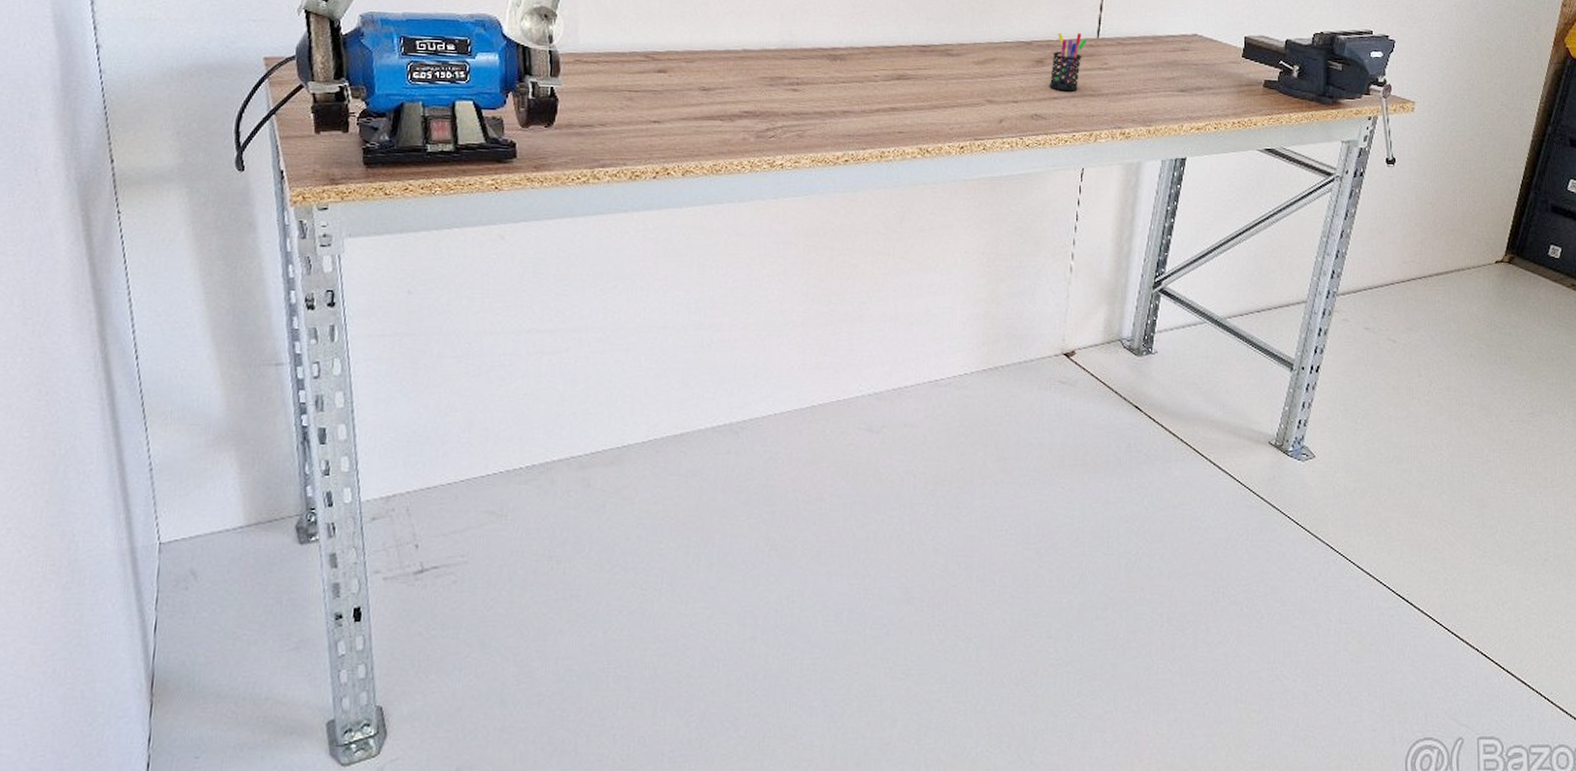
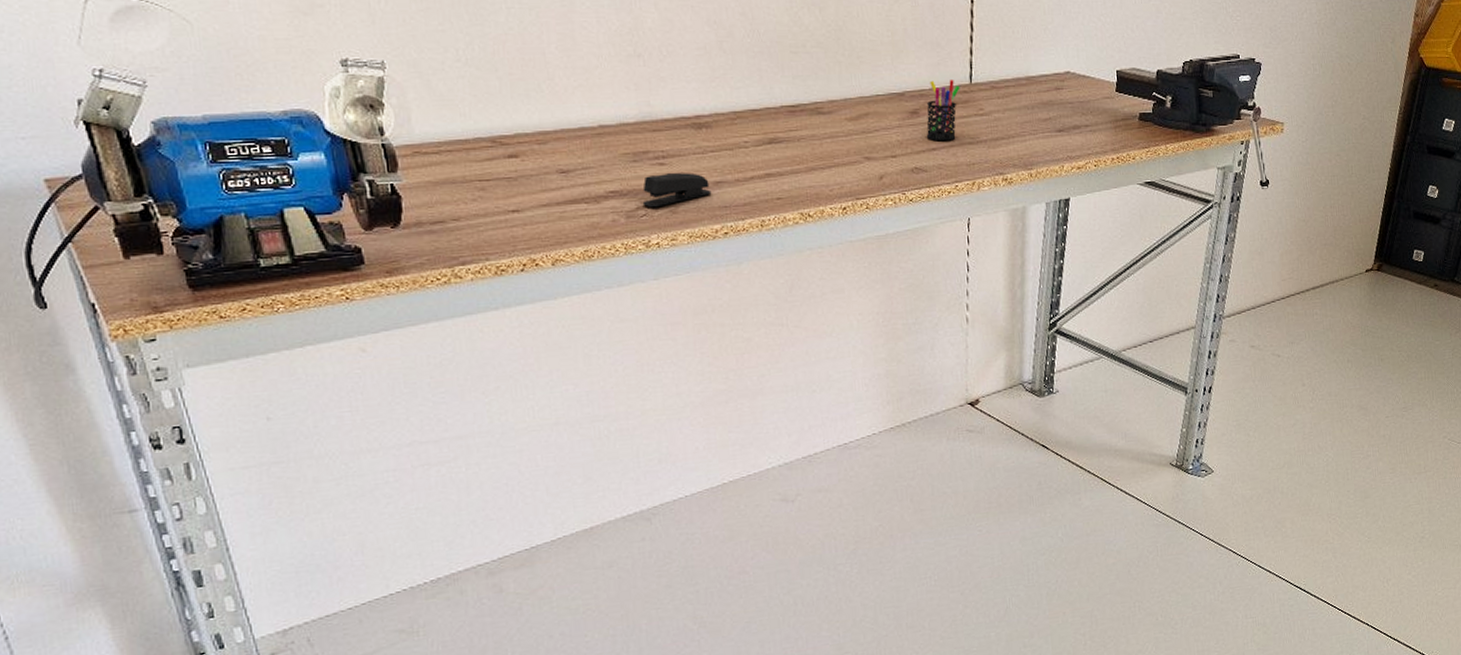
stapler: none [772,99,838,130] -> present [642,173,712,207]

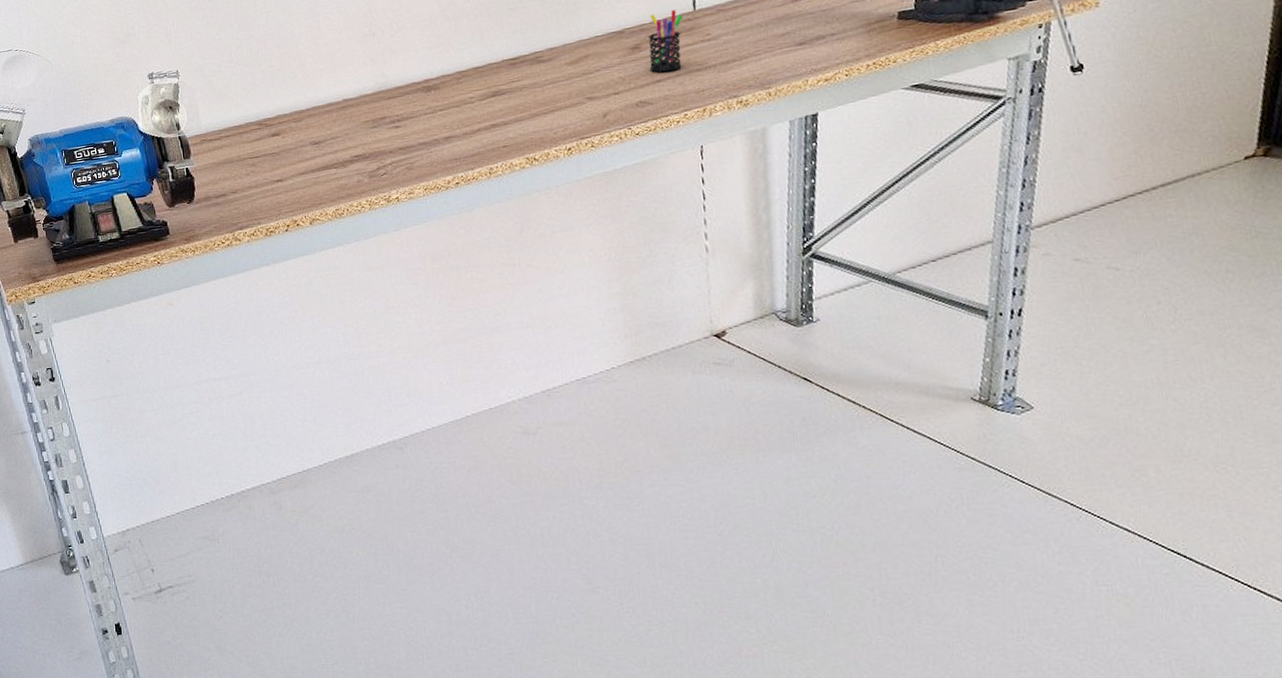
stapler: present [642,173,712,207] -> none [382,131,443,166]

